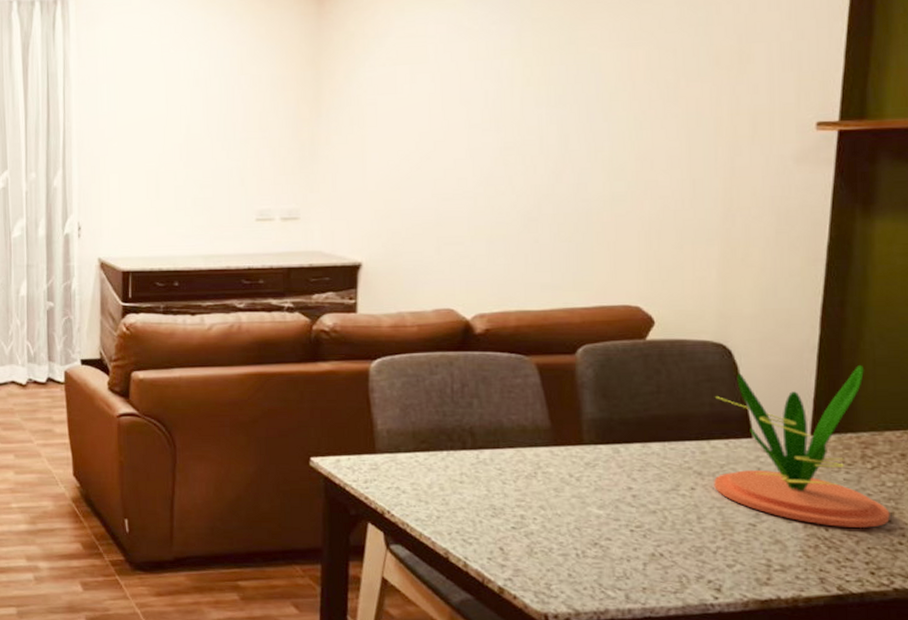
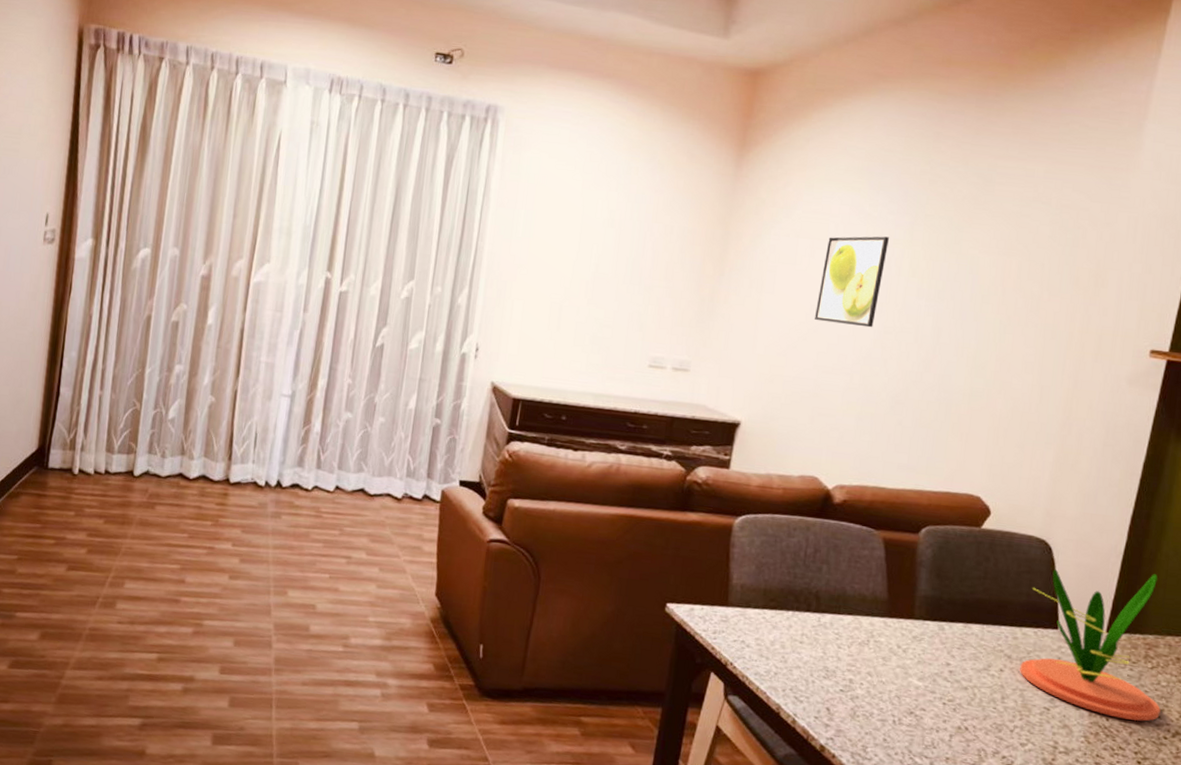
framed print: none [425,49,495,148] -> present [814,236,889,328]

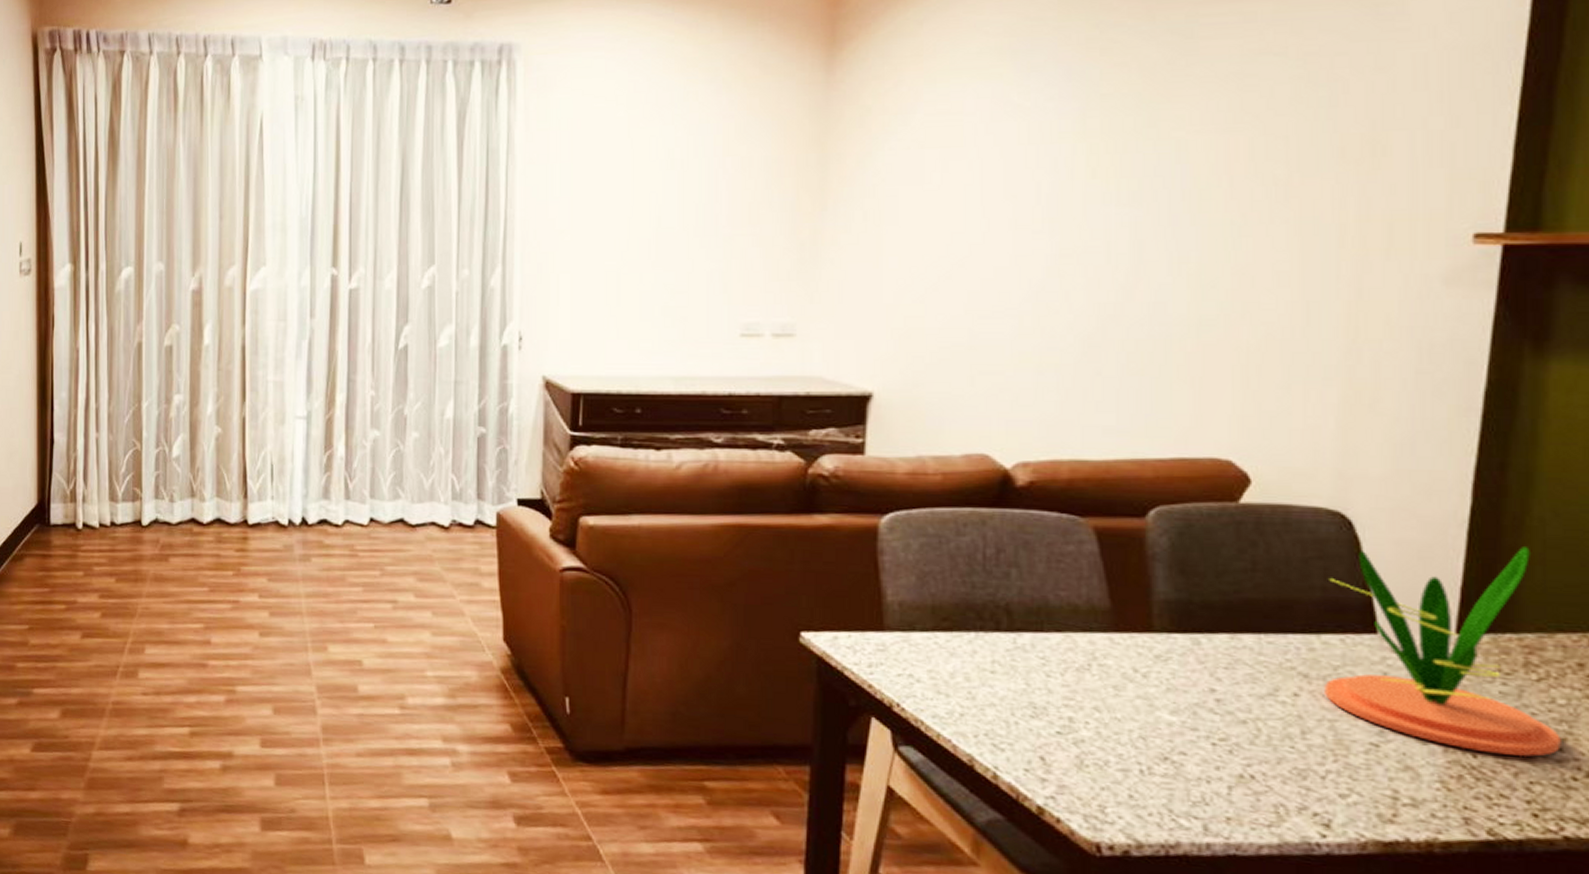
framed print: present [814,236,889,328] -> none [957,131,1051,253]

